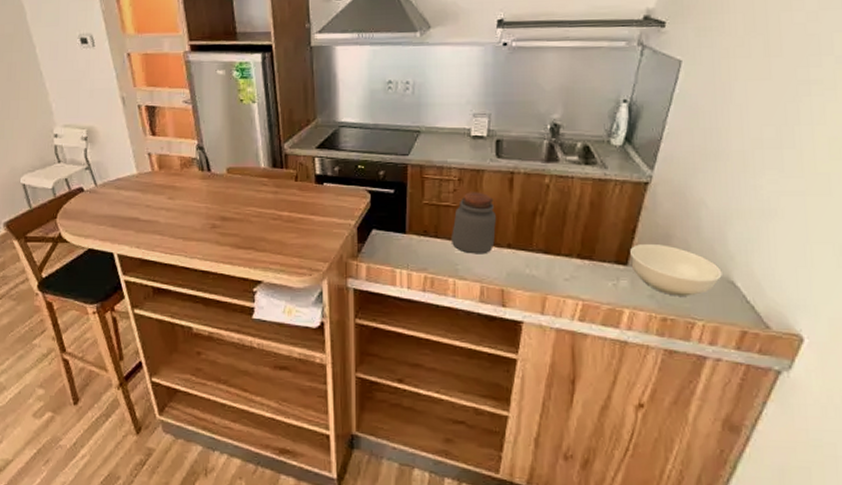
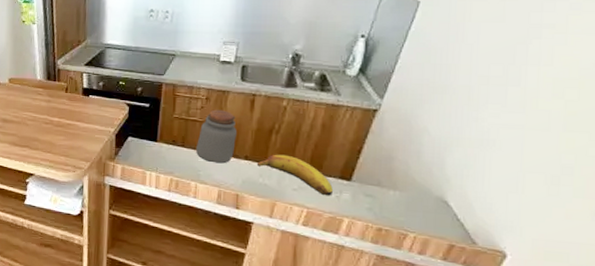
fruit: none [521,239,609,285] -> present [256,154,333,196]
bowl: present [630,243,722,296] -> none [354,163,437,211]

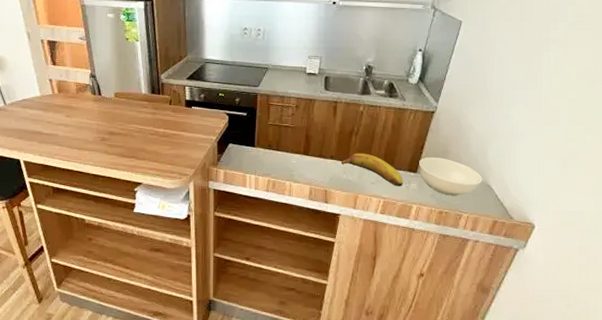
jar: present [196,109,238,164] -> none [289,116,324,164]
bowl: none [354,163,437,211] -> present [419,156,482,196]

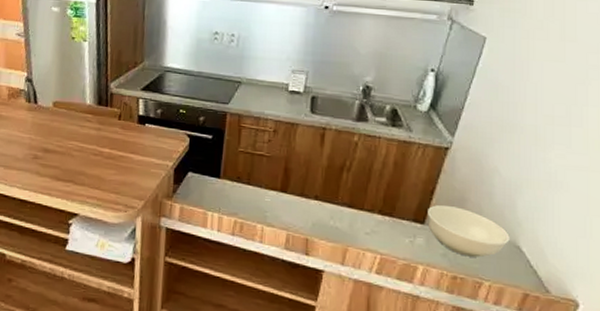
fruit: present [341,153,403,187] -> none [327,194,406,241]

